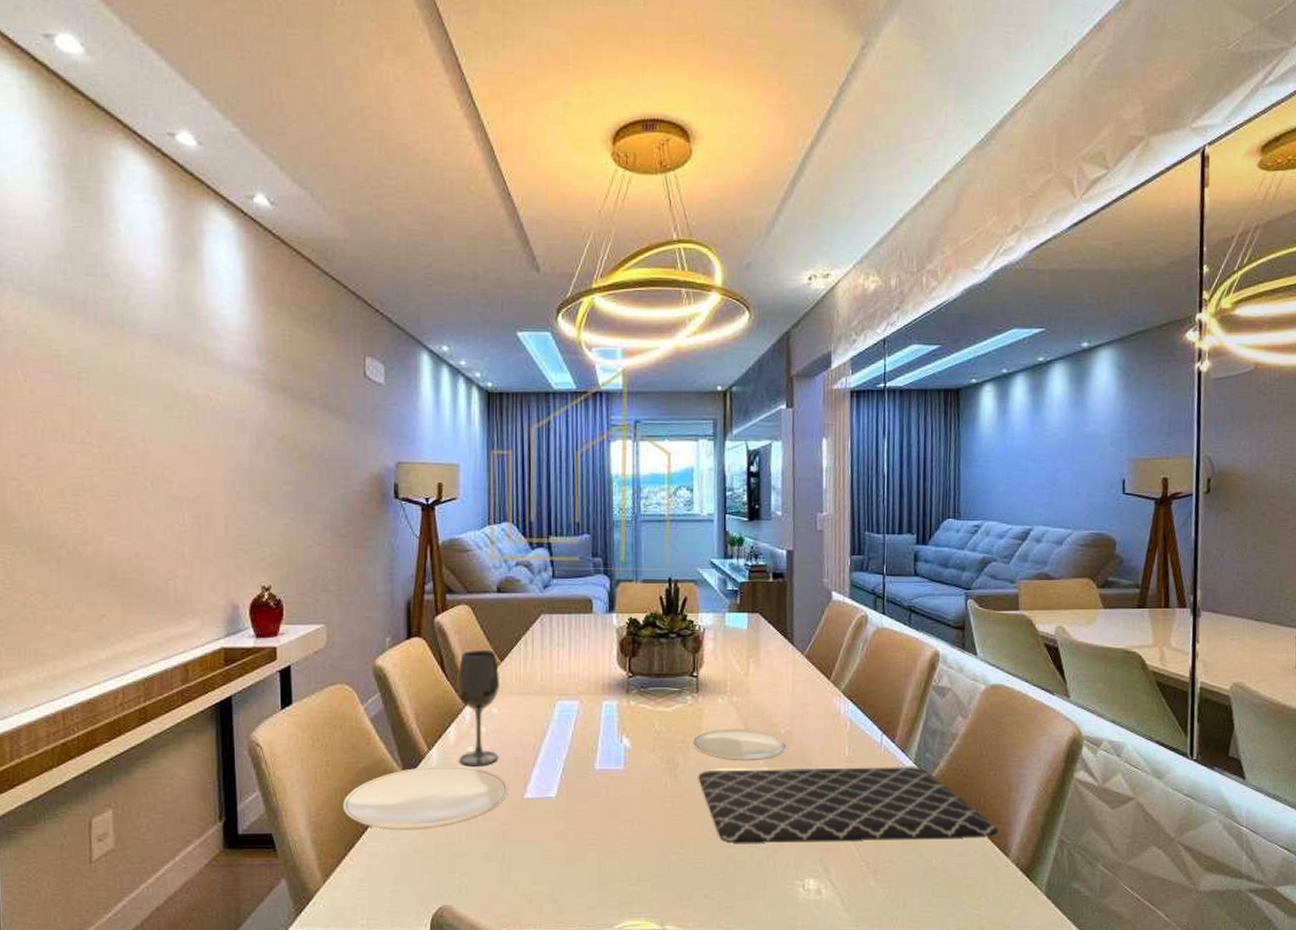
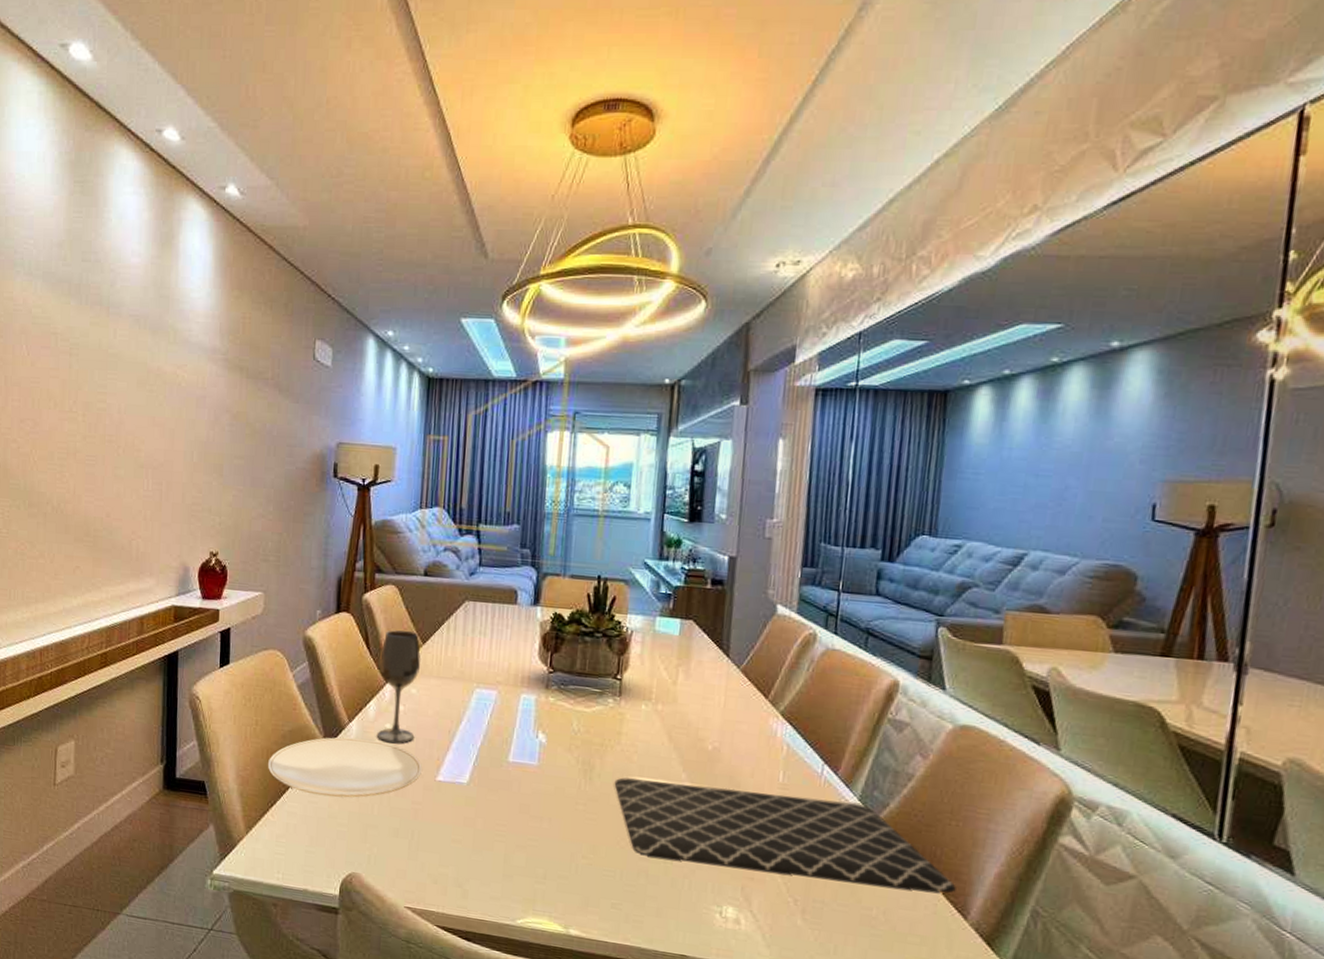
plate: present [692,728,787,761] -> none [610,736,713,775]

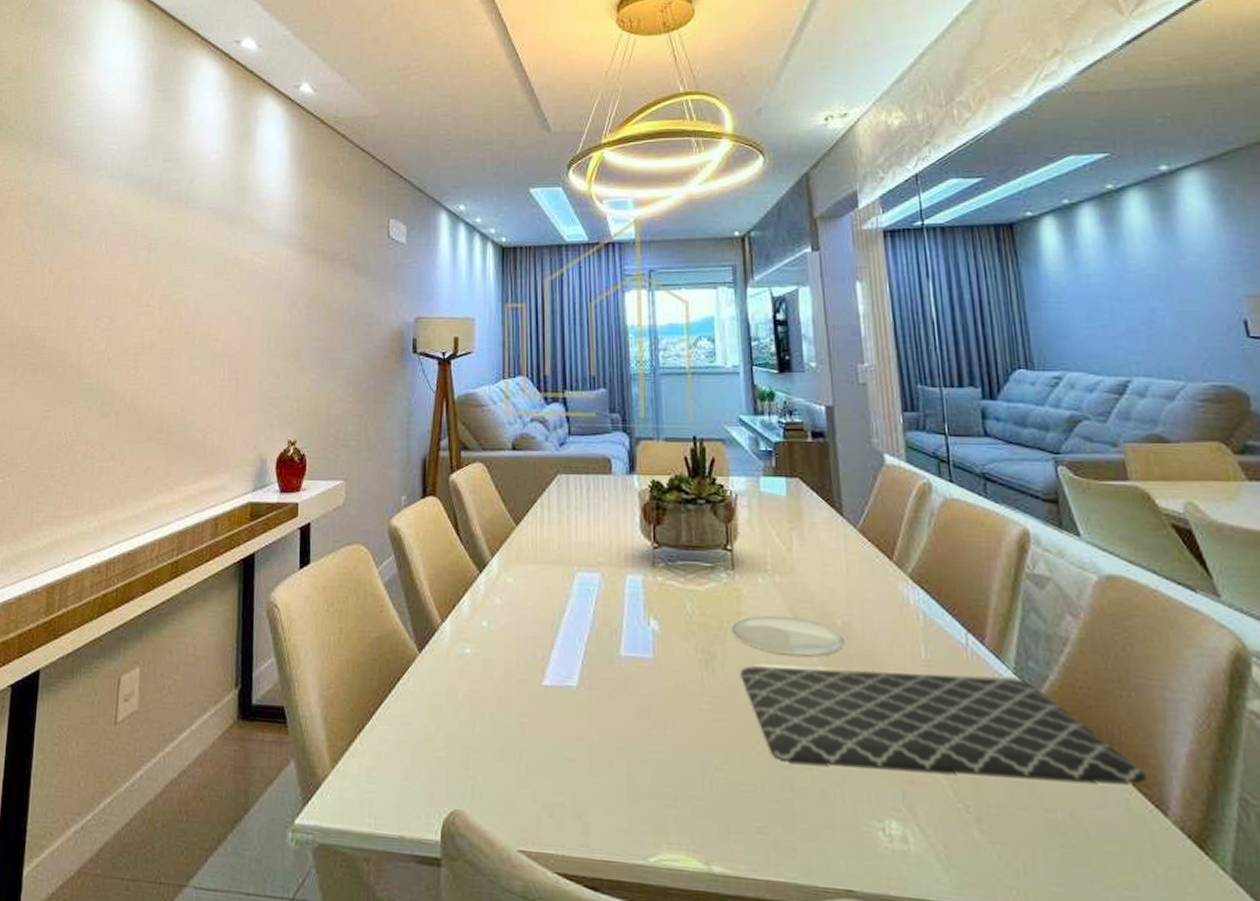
plate: present [267,737,422,798] -> none [353,640,525,715]
wine glass: present [376,630,421,743] -> none [471,512,516,644]
plate: none [610,736,713,775] -> present [730,614,846,658]

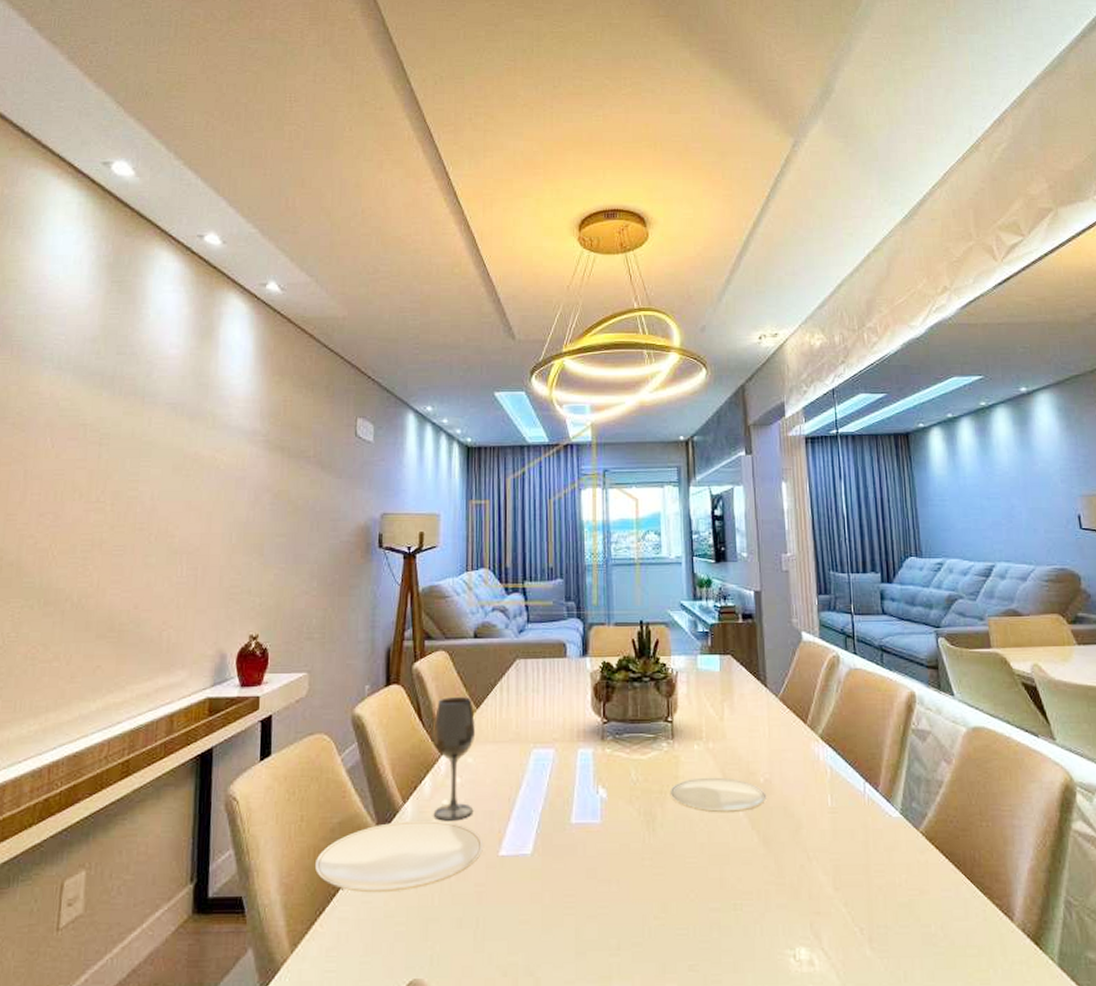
plate: none [353,640,525,715] -> present [314,820,483,893]
wine glass: none [471,512,516,644] -> present [433,697,476,821]
placemat: present [740,666,1147,784] -> none [677,817,999,905]

